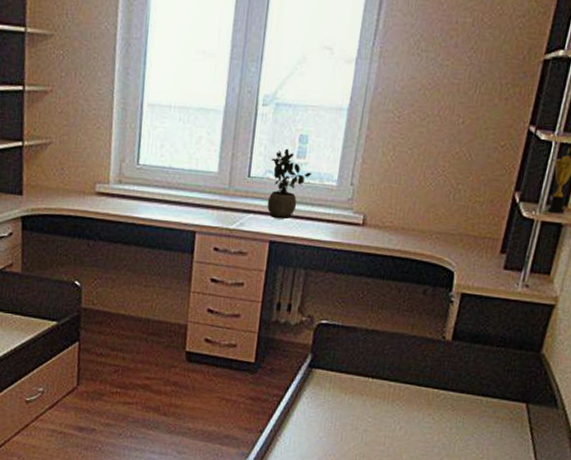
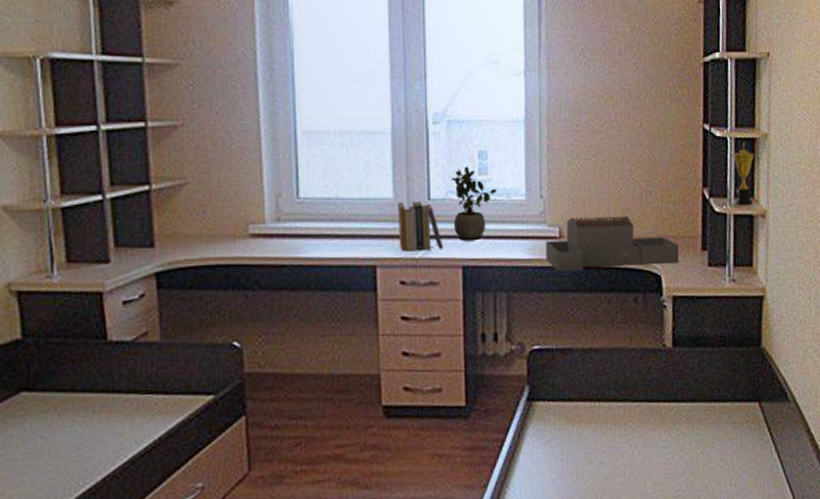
books: none [217,176,256,223] -> present [398,200,444,252]
architectural model: none [346,206,479,262] -> present [545,216,680,272]

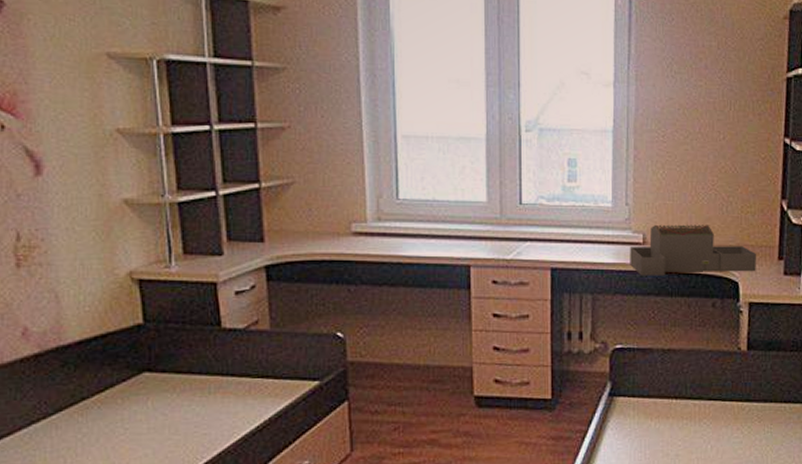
books: present [398,200,444,252] -> none [491,205,533,253]
potted plant: present [450,166,497,242] -> none [541,173,585,245]

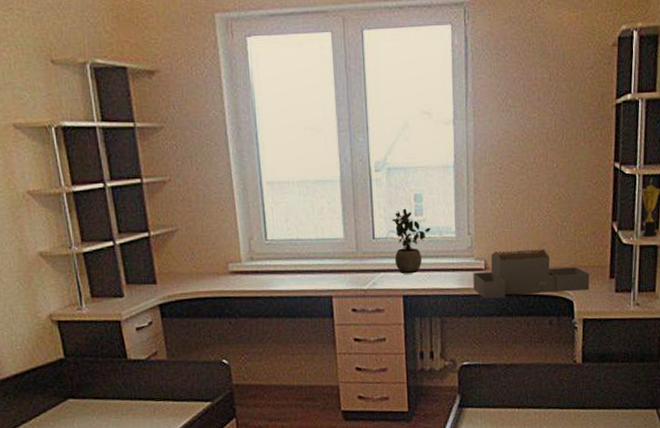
potted plant: none [541,173,585,245] -> present [391,208,431,274]

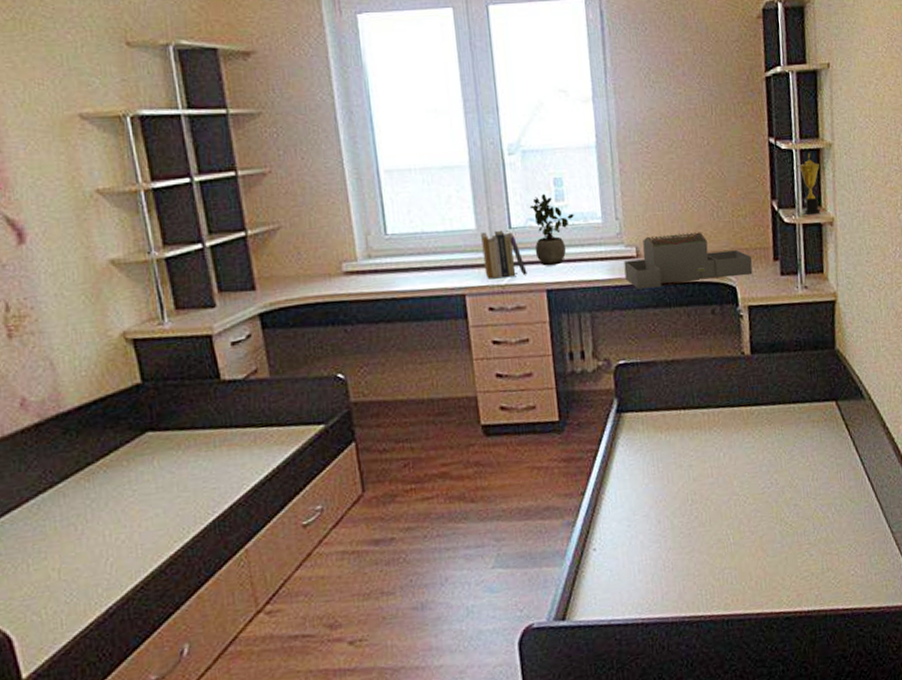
books: none [348,240,387,284] -> present [481,230,527,279]

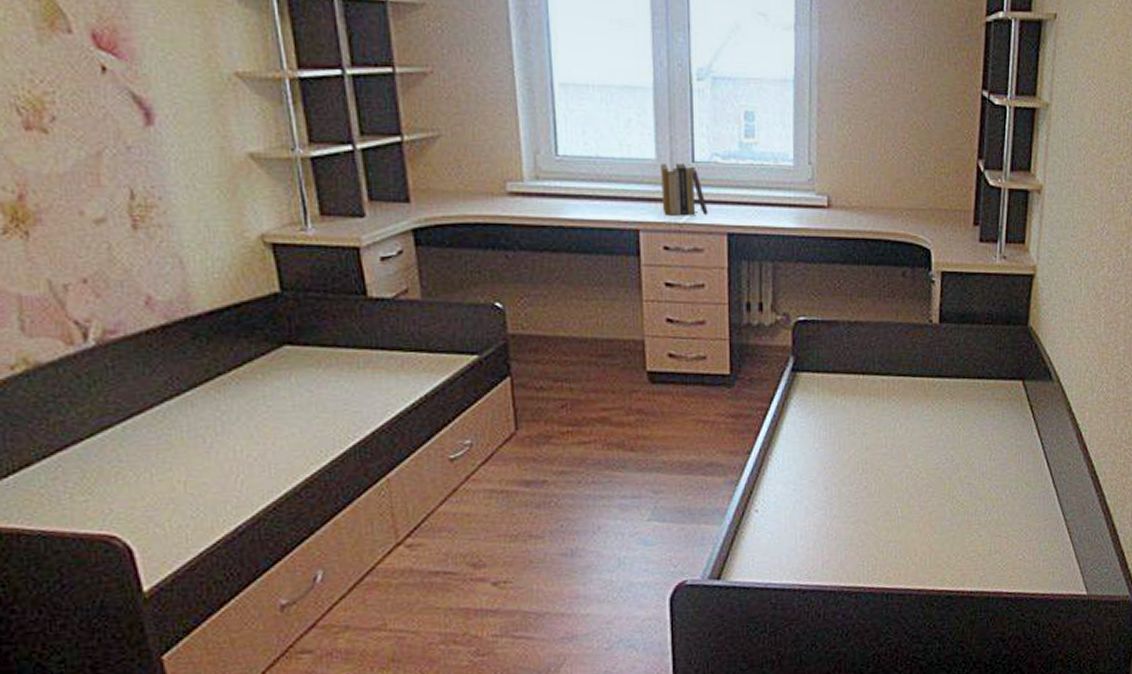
potted plant: present [529,194,574,266] -> none [715,127,764,208]
architectural model: present [623,232,753,290] -> none [813,185,951,243]
trophy: present [799,152,821,215] -> none [1009,111,1033,179]

